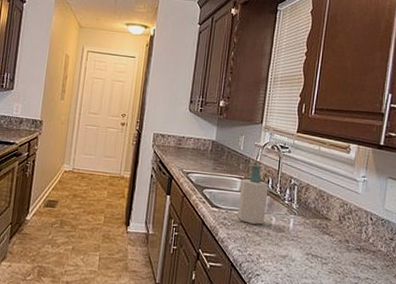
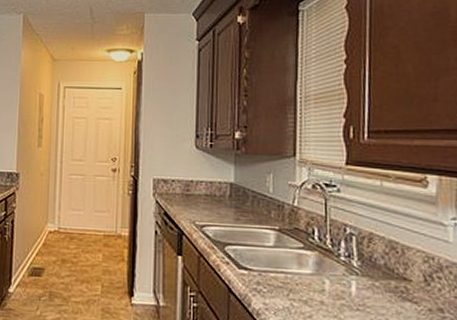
soap bottle: present [237,164,269,225] -> none [275,210,315,290]

